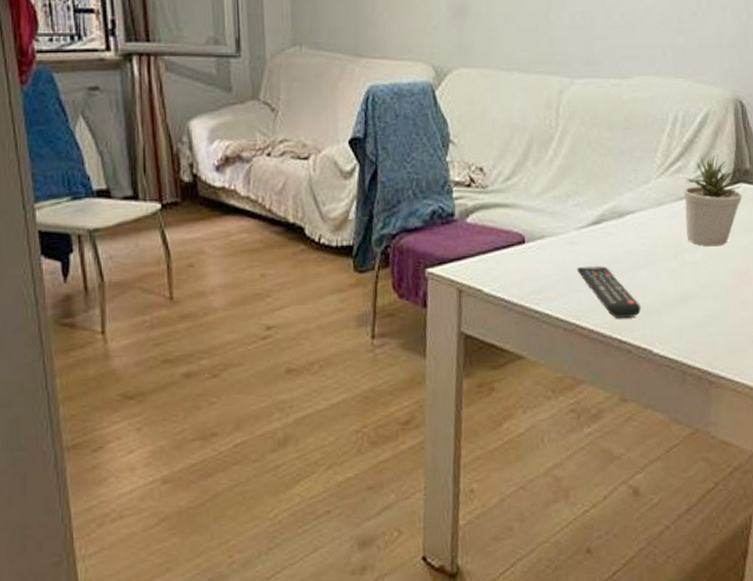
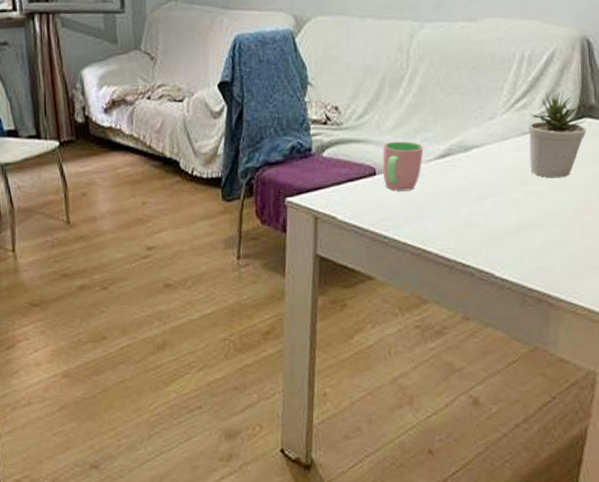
cup: none [531,206,576,261] -> present [382,141,424,191]
remote control: present [576,266,641,319] -> none [423,196,484,245]

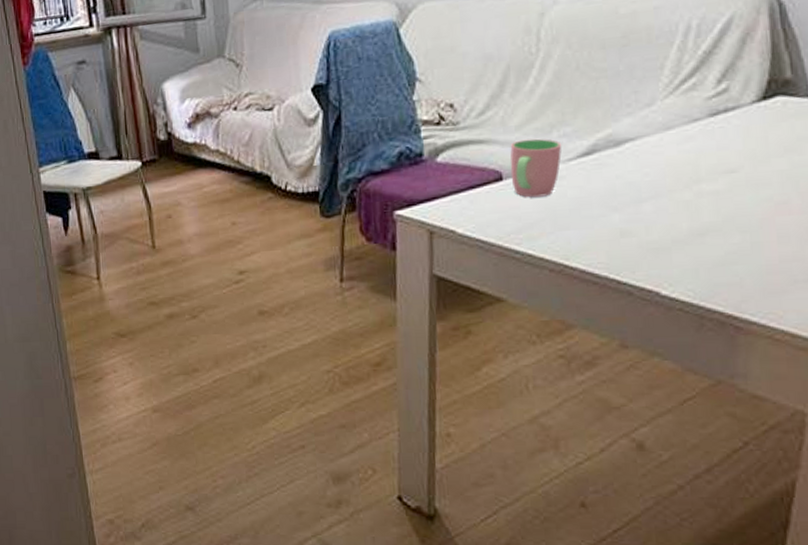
potted plant: present [529,90,587,178] -> none [700,63,781,173]

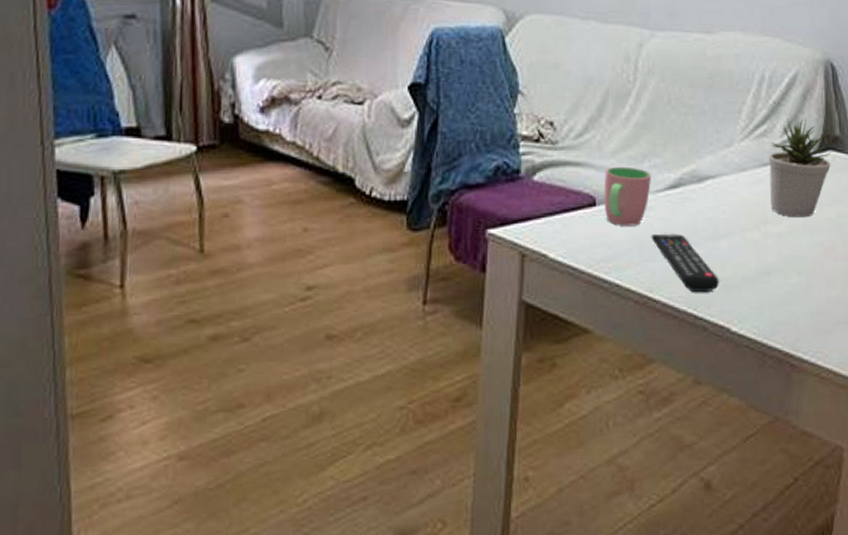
remote control: none [564,201,645,258] -> present [651,234,719,293]
potted plant: none [700,63,781,173] -> present [769,117,832,218]

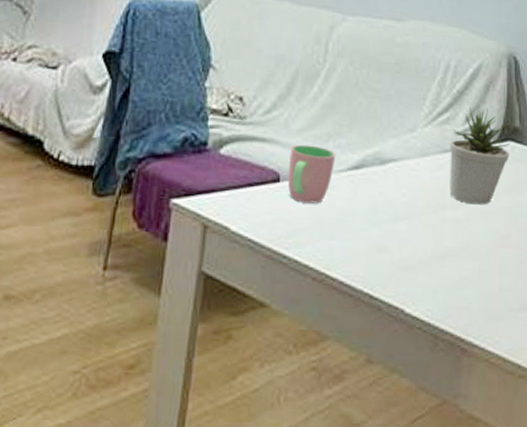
remote control: present [651,234,719,293] -> none [331,213,396,273]

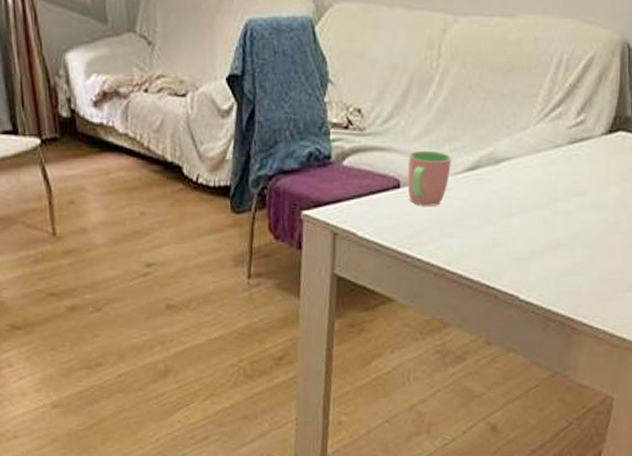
potted plant: present [450,106,511,205] -> none [561,99,622,196]

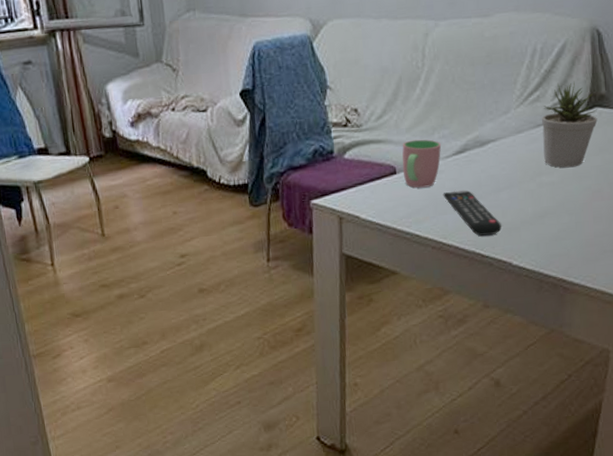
remote control: none [450,213,510,265] -> present [443,191,501,236]
potted plant: none [561,99,622,196] -> present [542,81,598,168]

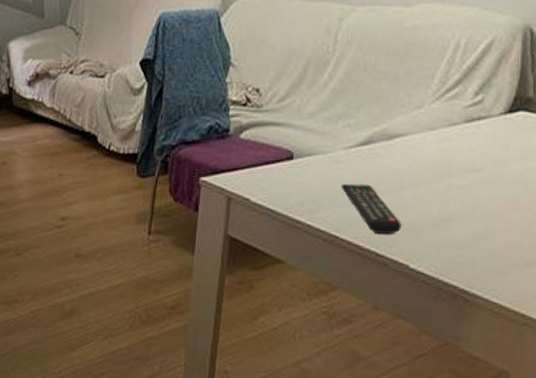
cup: present [402,139,442,188] -> none [300,126,345,177]
potted plant: present [542,81,598,168] -> none [456,81,523,172]

